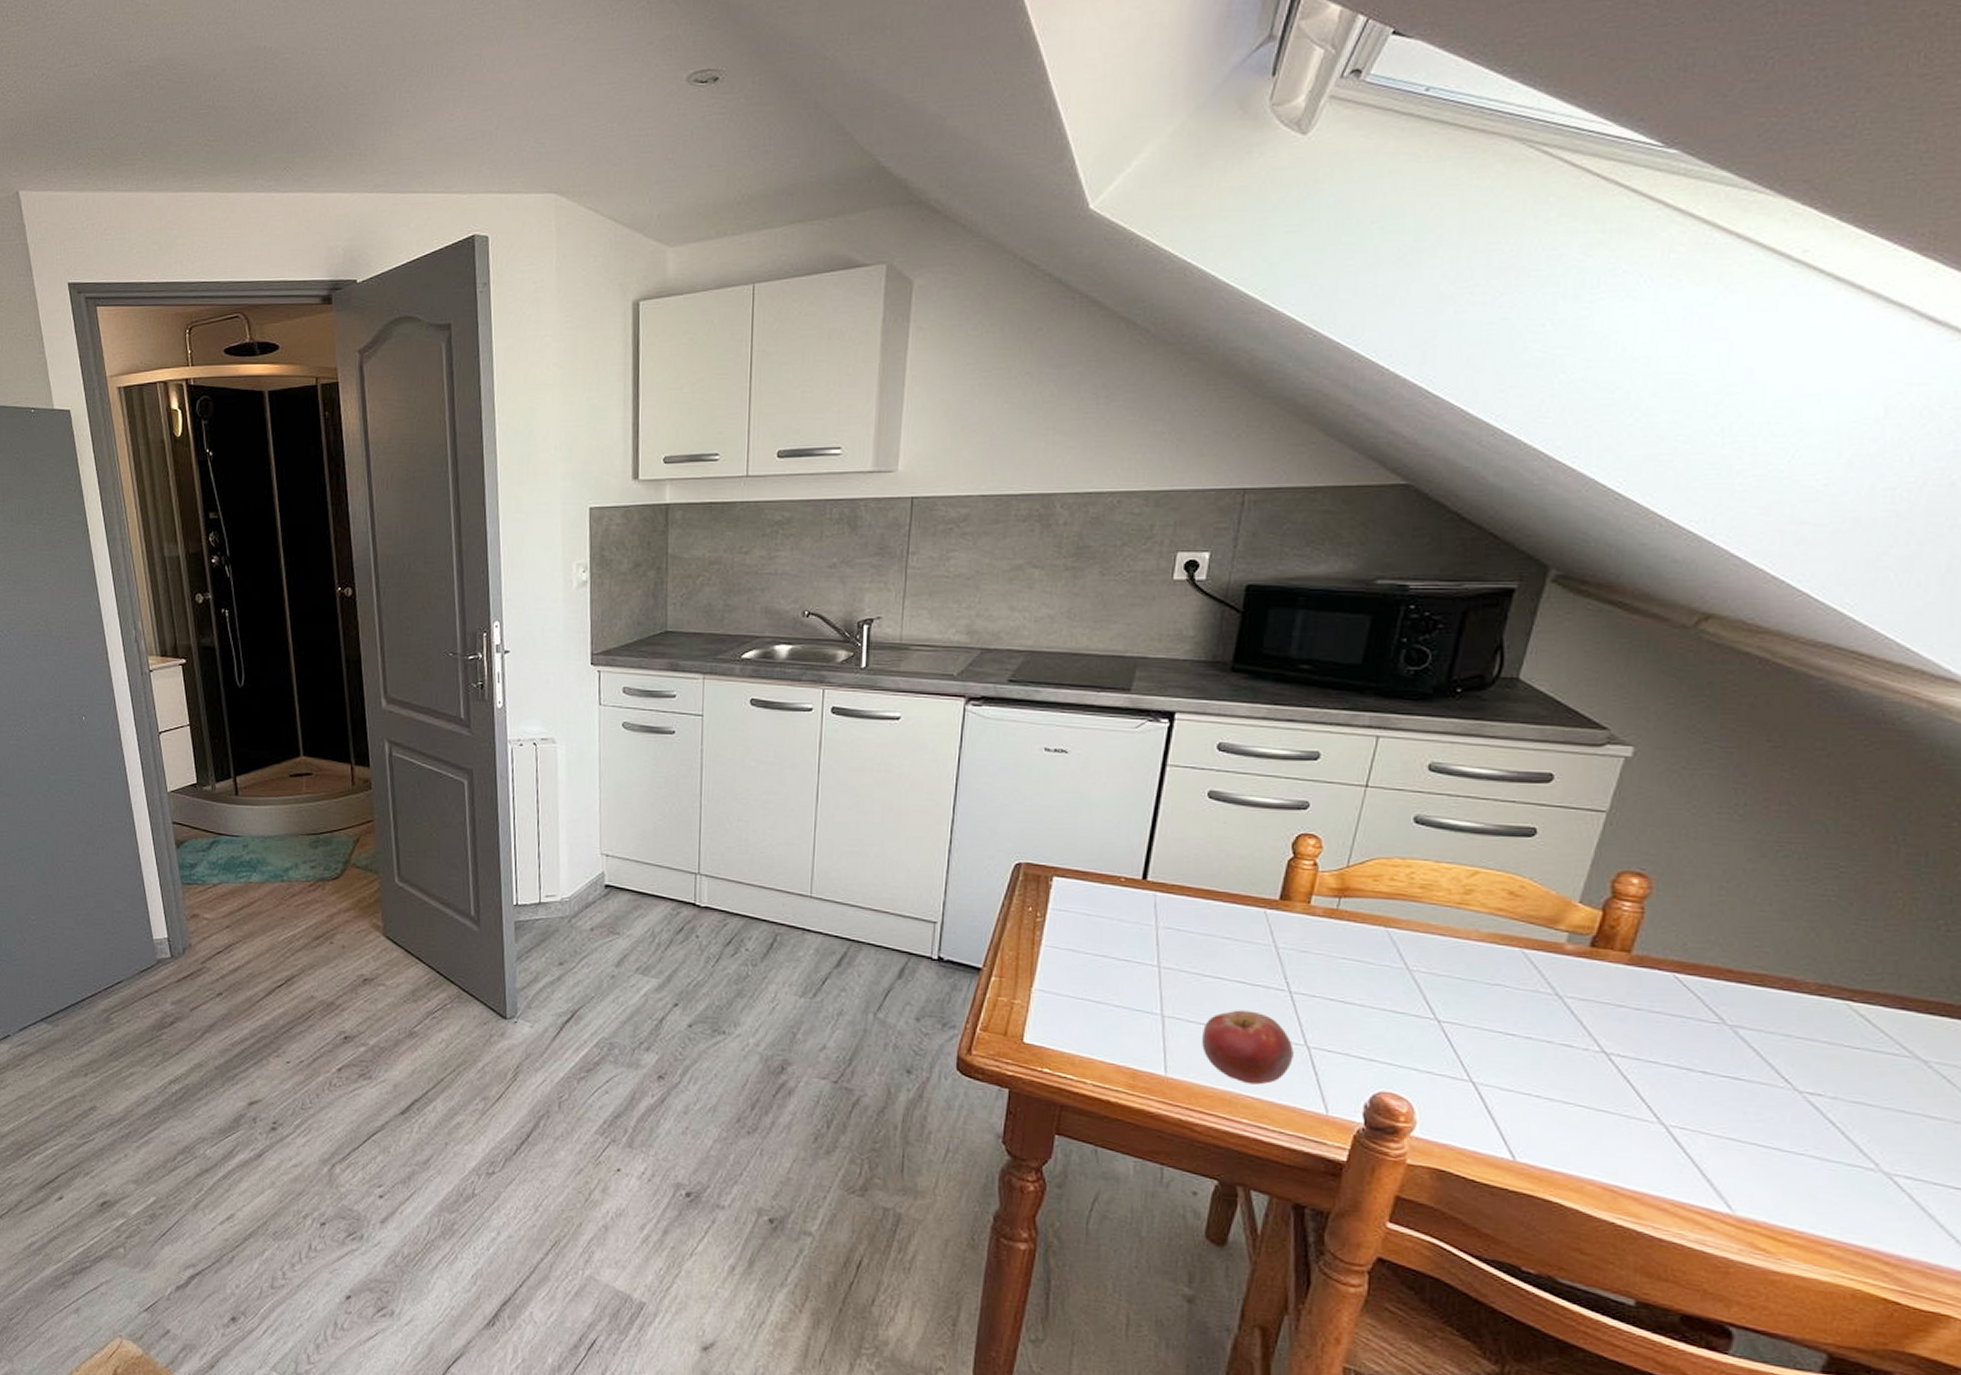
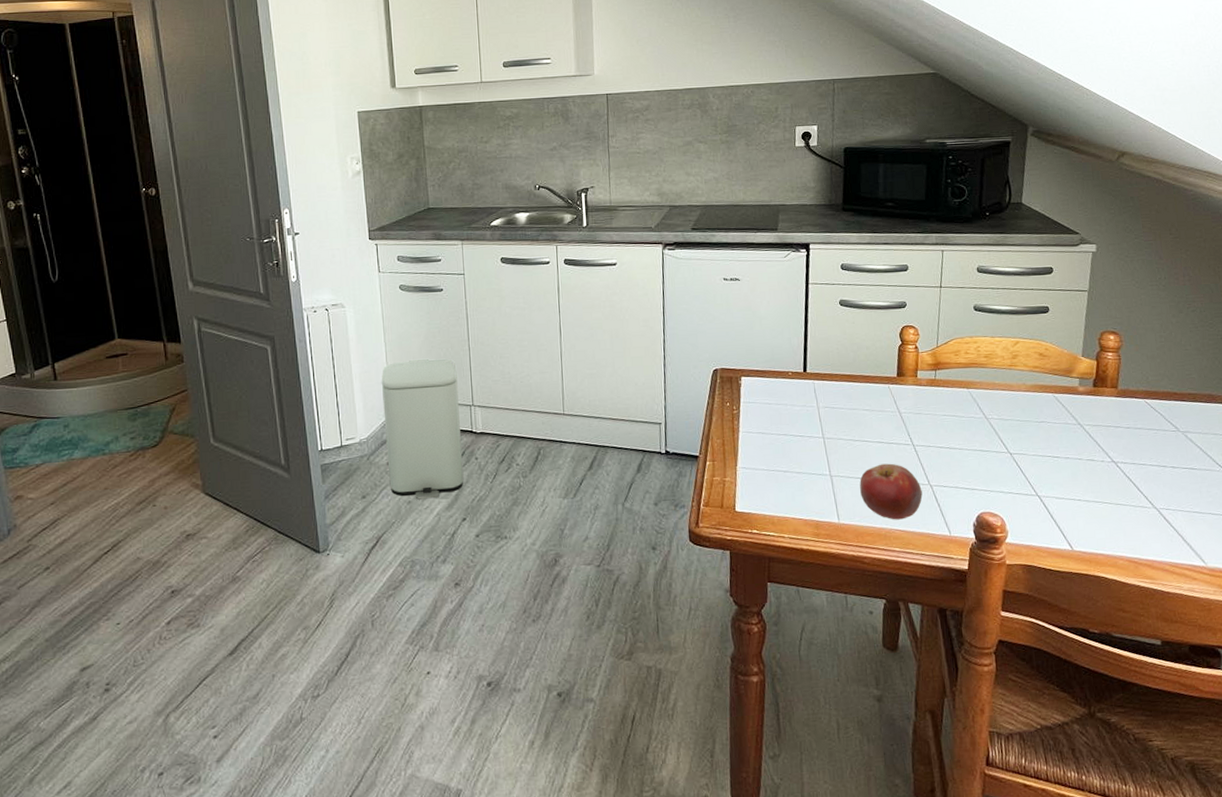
pedal bin: none [591,813,683,977] -> present [381,359,464,500]

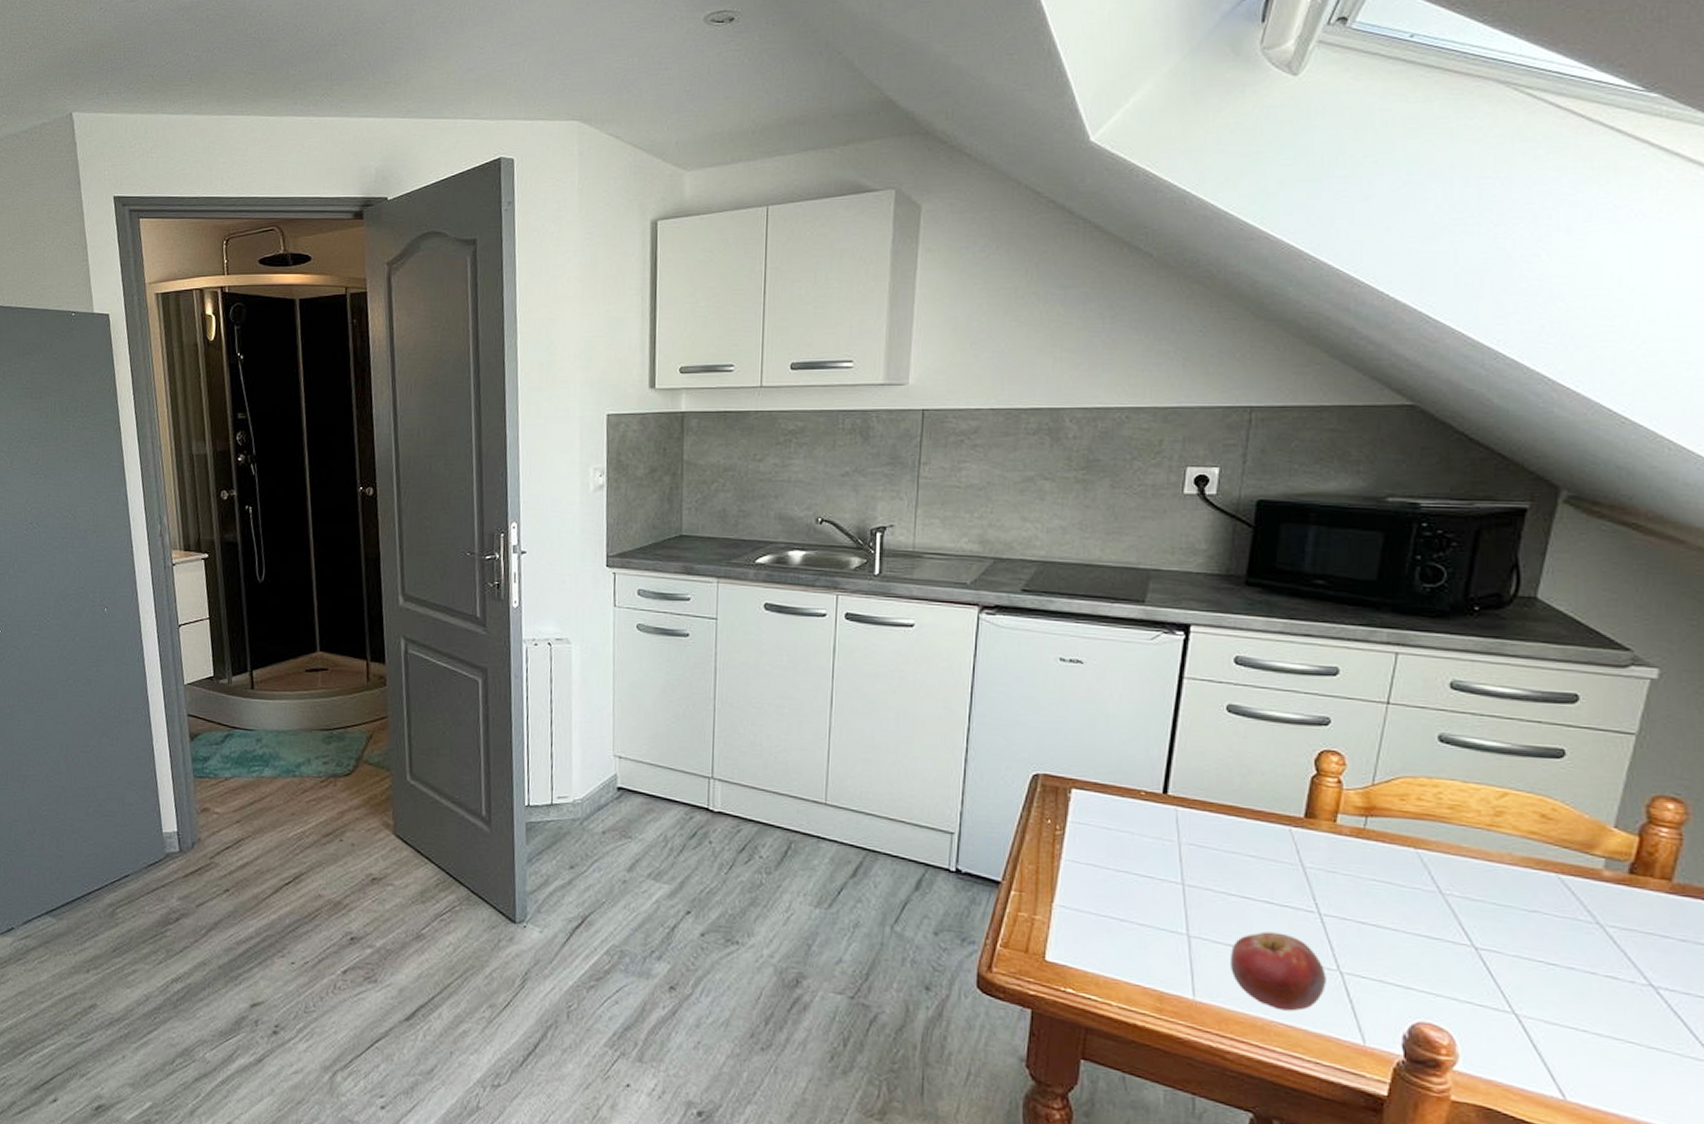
pedal bin: present [381,359,464,500] -> none [603,715,697,882]

